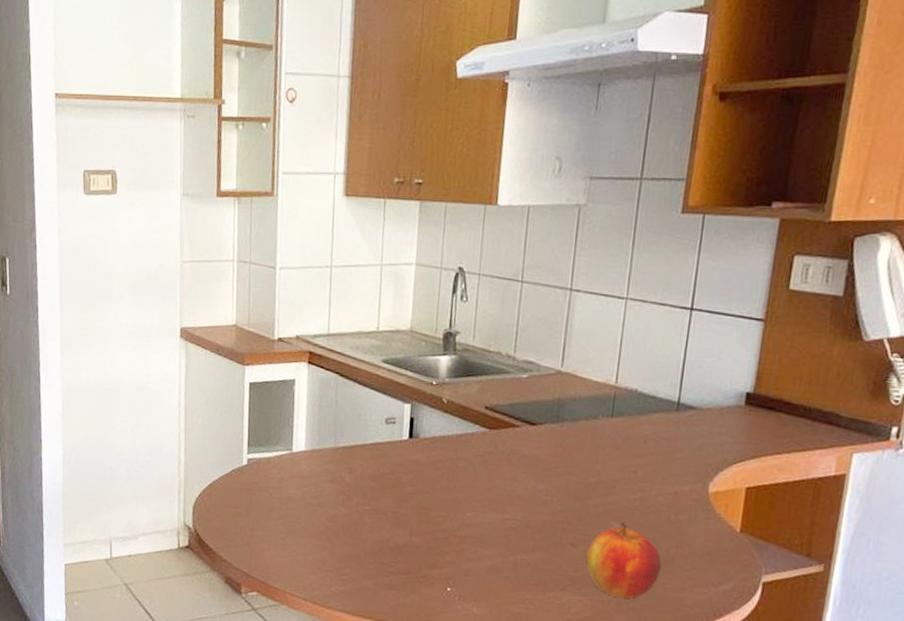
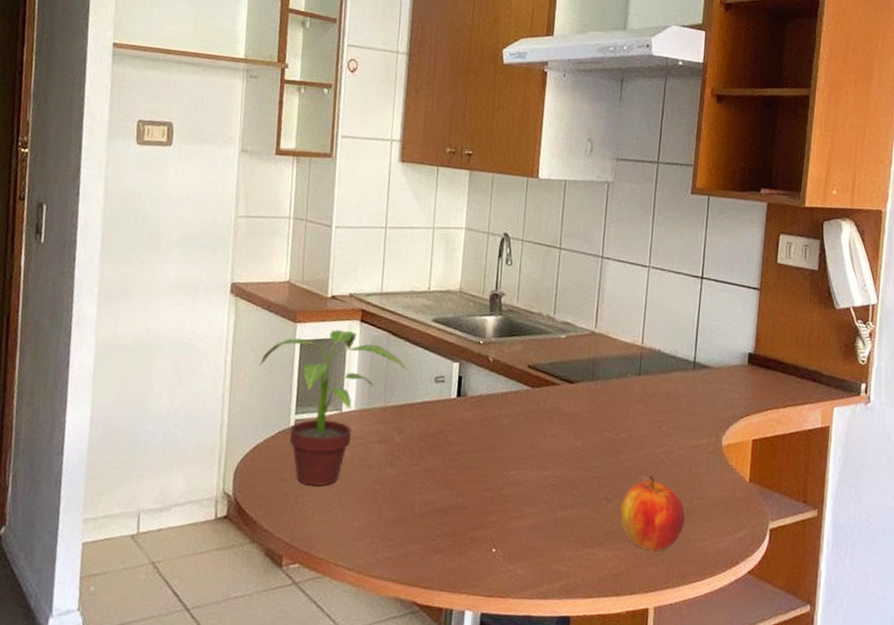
potted plant: none [210,371,359,522] -> present [259,329,409,486]

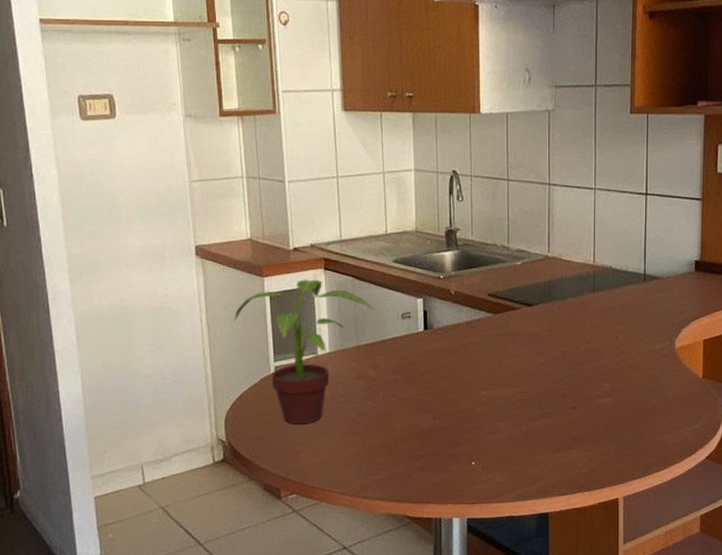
apple: present [620,474,685,552] -> none [586,381,646,449]

